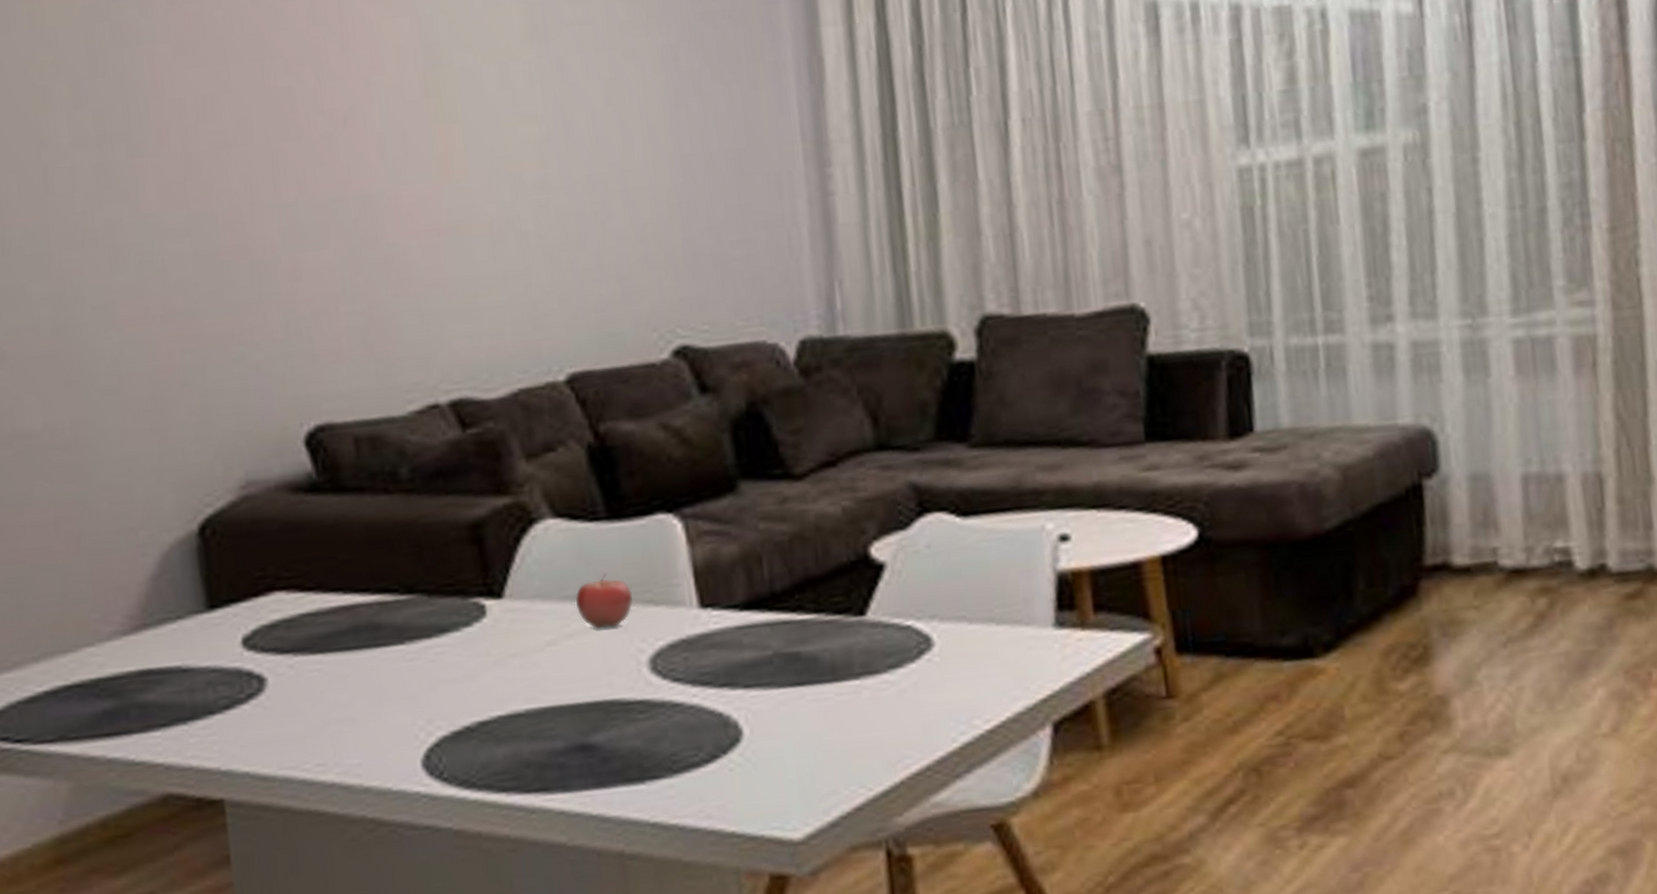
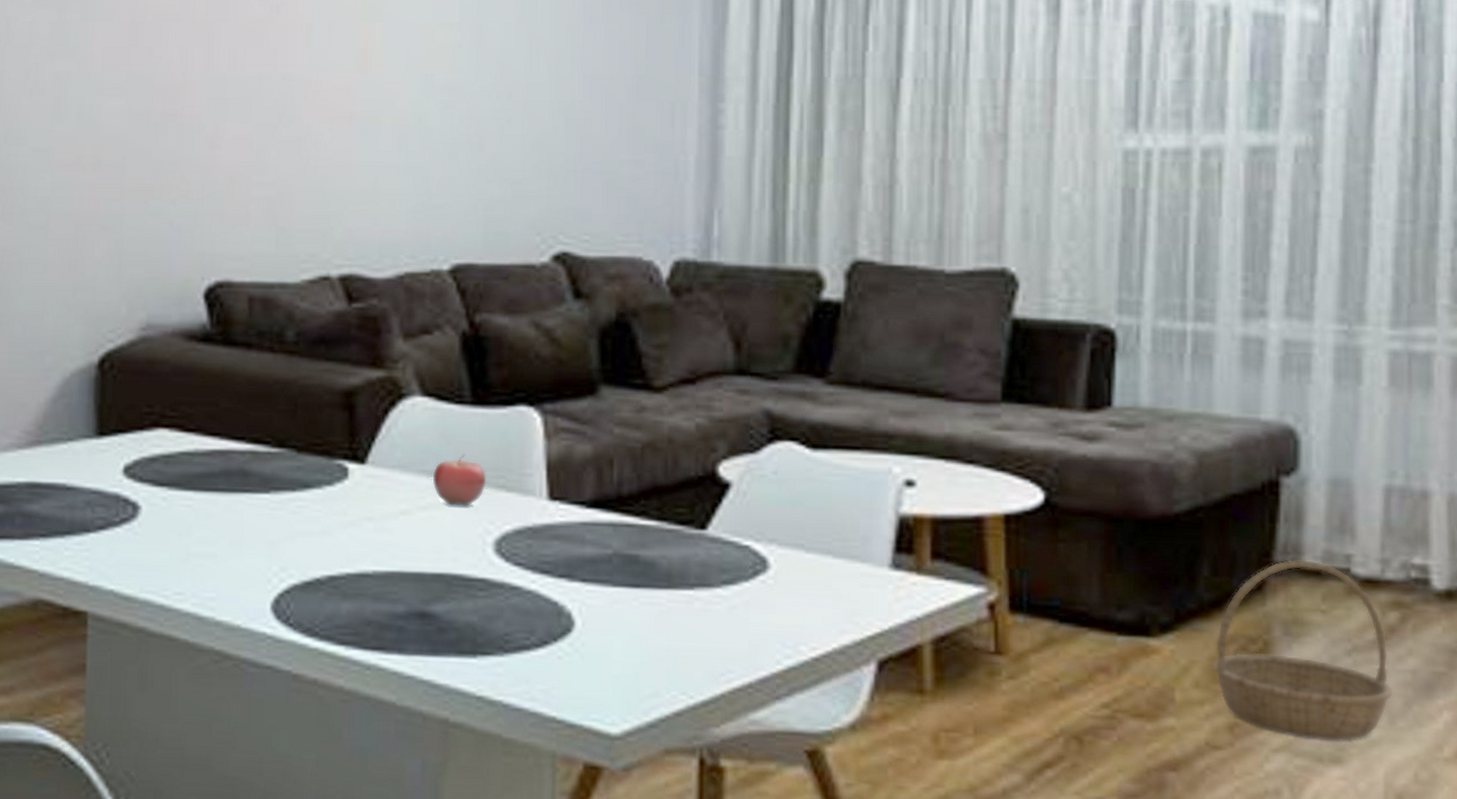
basket: none [1377,558,1550,735] -> present [1212,558,1393,740]

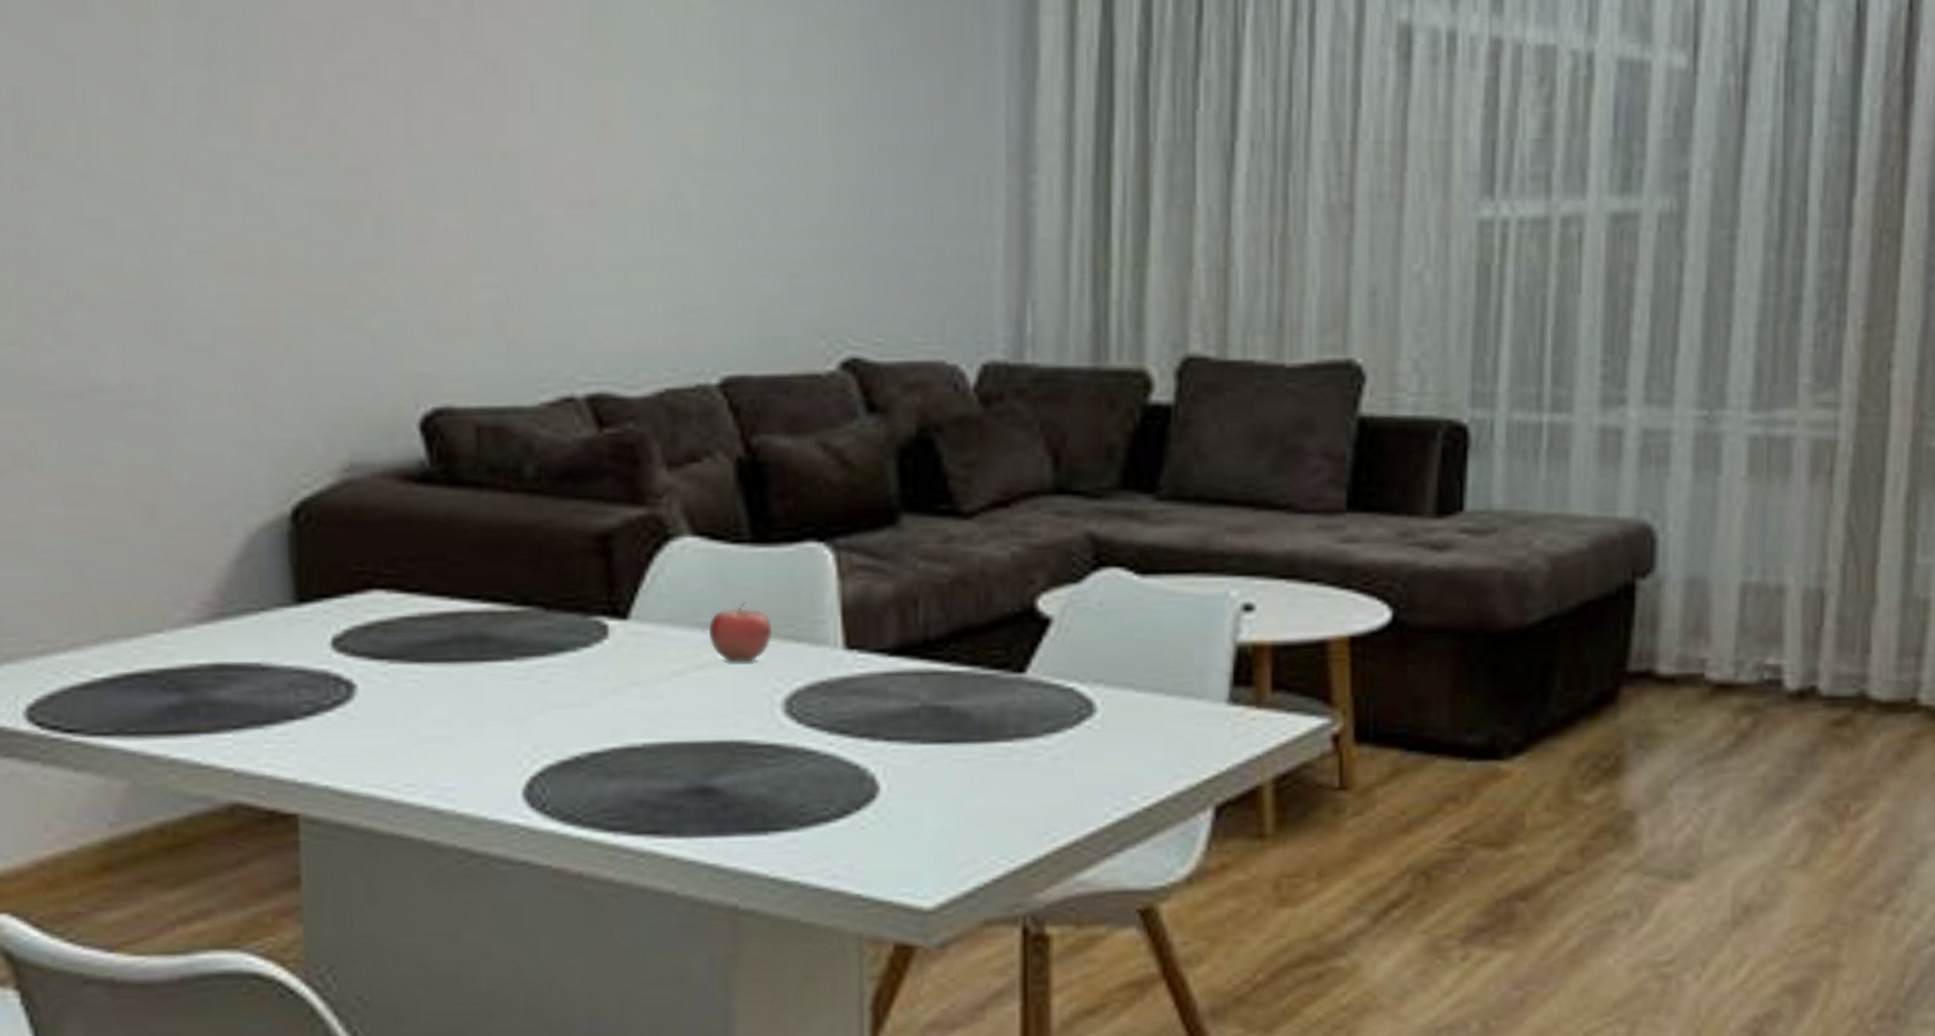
basket: present [1212,558,1393,740] -> none [1564,666,1743,855]

